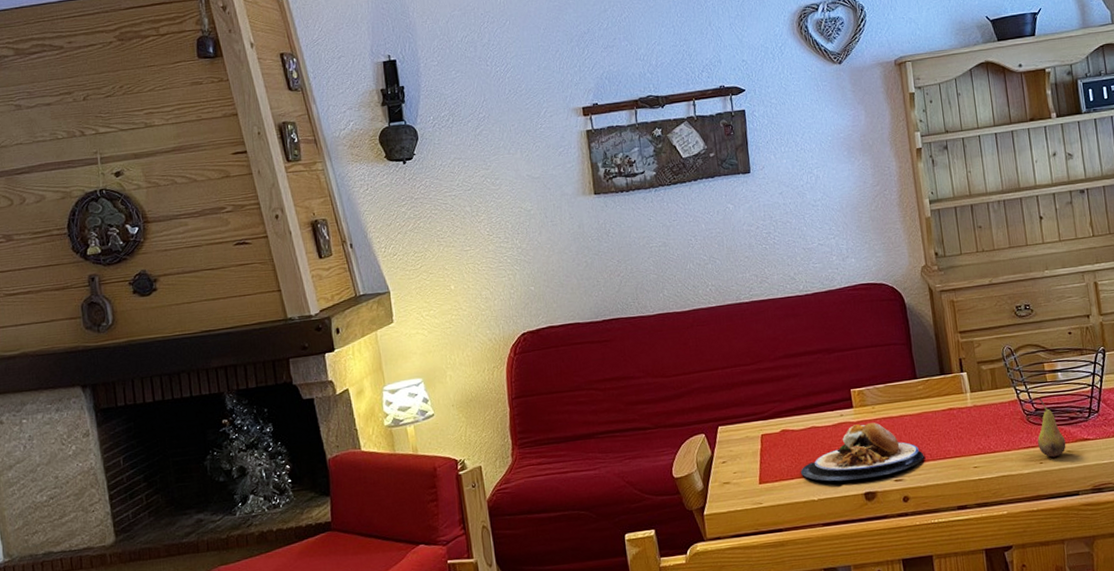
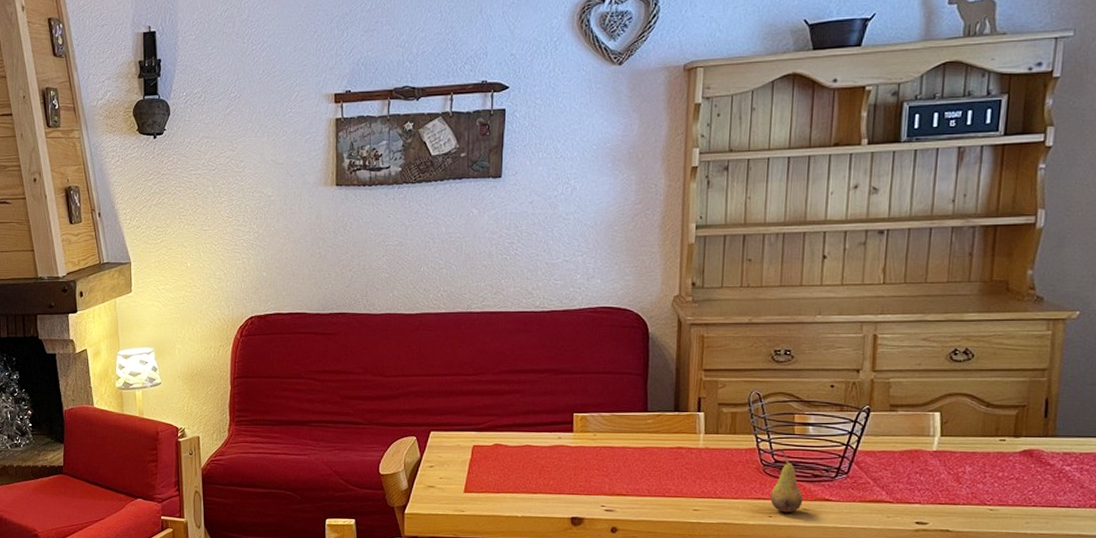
plate: present [801,422,924,482] -> none [508,449,641,504]

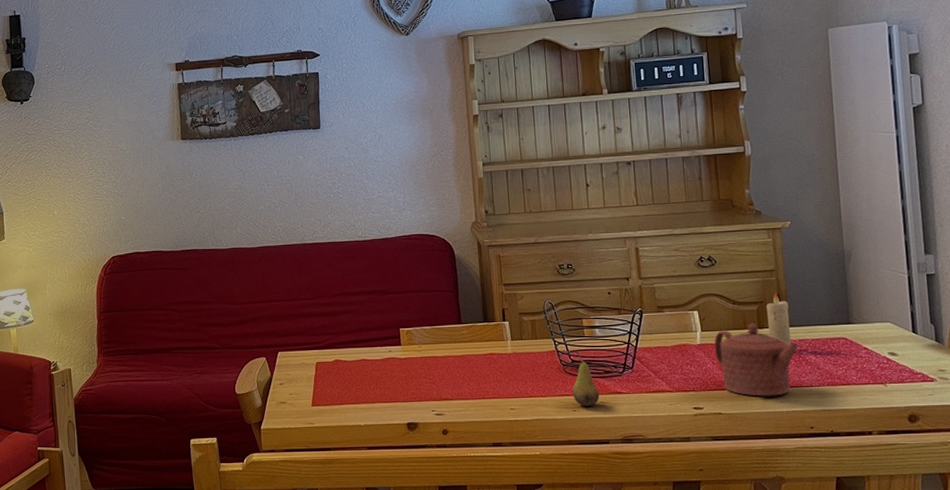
teapot: none [953,430,1062,516] -> present [714,323,799,396]
candle: none [1025,395,1058,459] -> present [766,291,792,346]

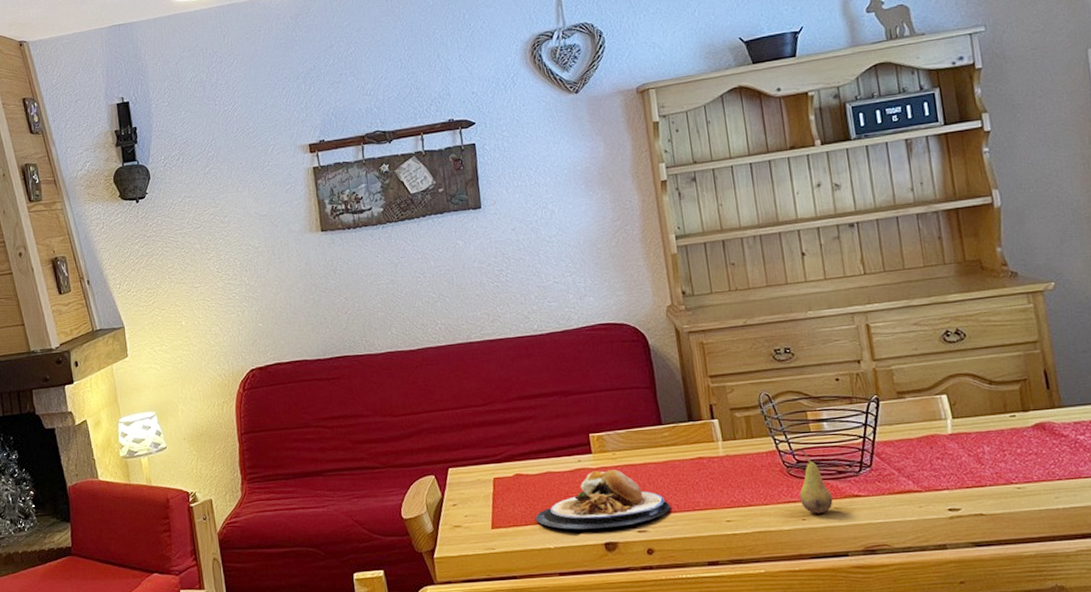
plate: none [350,360,464,410] -> present [536,469,671,530]
teapot: present [714,323,799,396] -> none [969,405,1074,492]
candle: present [766,291,792,346] -> none [1030,366,1065,431]

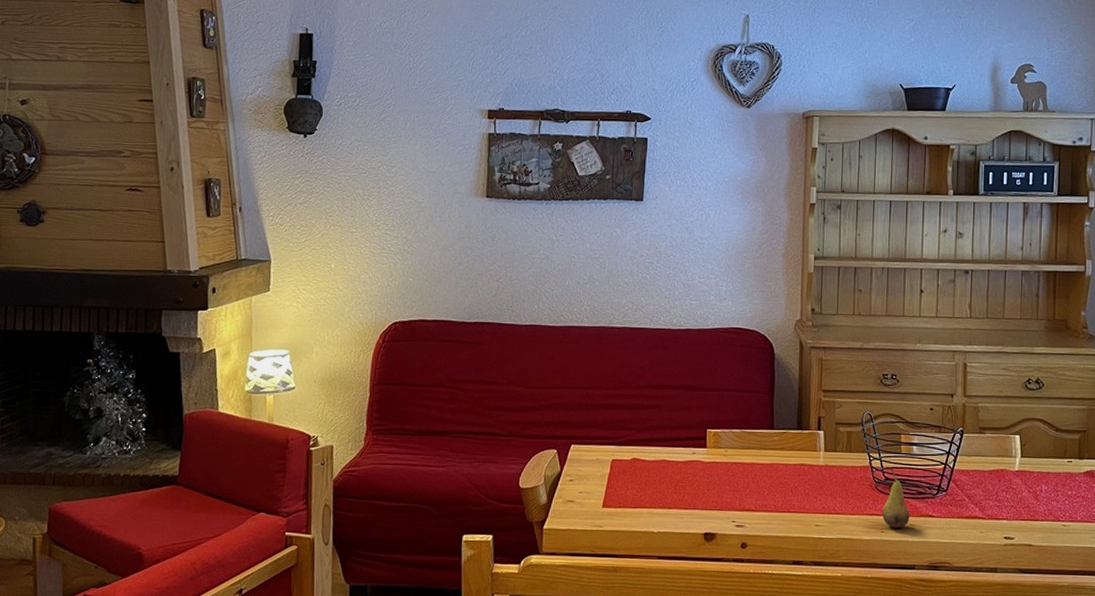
plate: present [536,469,671,530] -> none [645,465,769,520]

